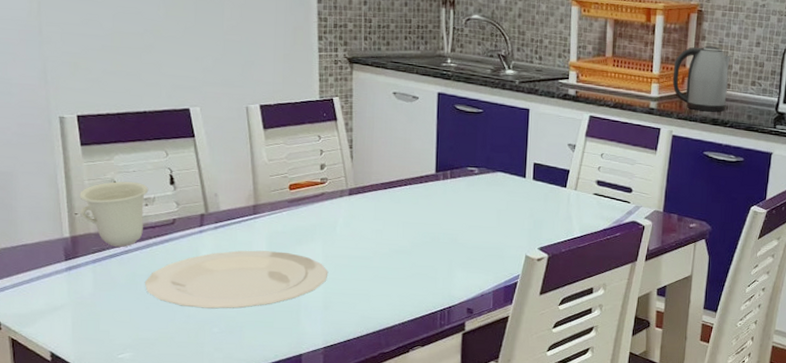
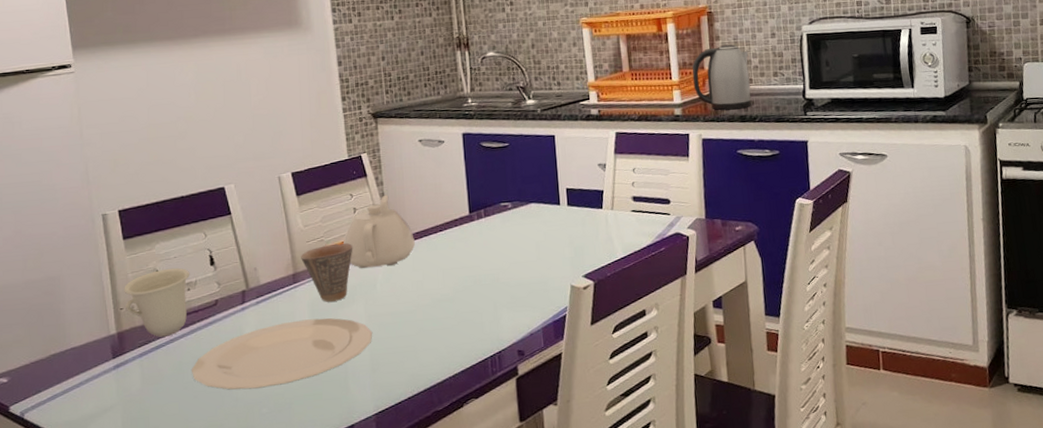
cup: none [263,181,317,238] -> present [301,242,353,302]
teapot: none [307,141,379,211] -> present [343,195,415,268]

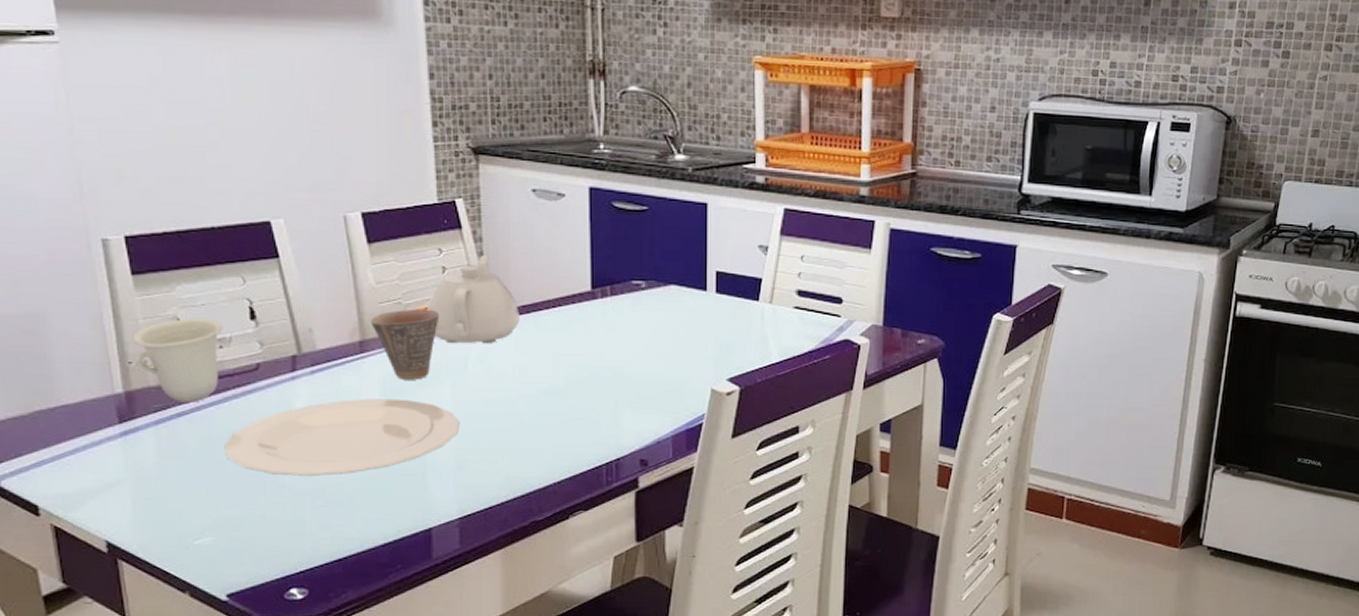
kettle: present [692,44,752,110] -> none [887,113,960,197]

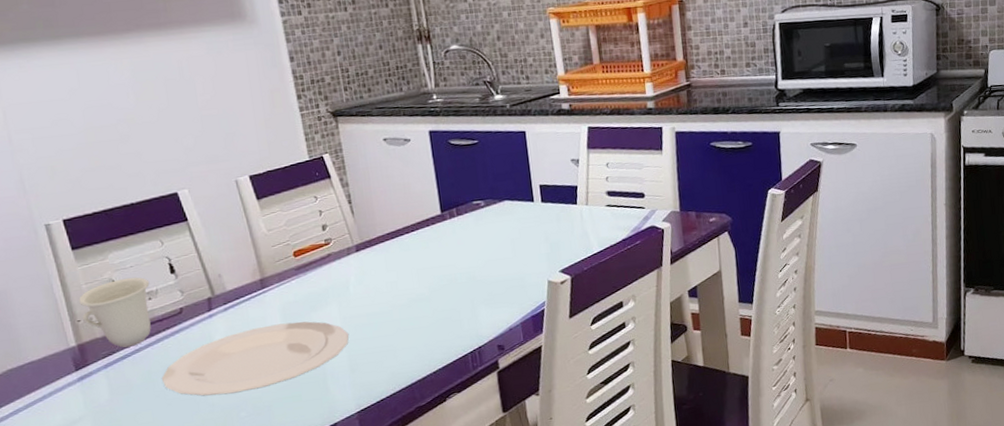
cup: present [371,309,440,380] -> none [267,246,322,306]
teapot: present [427,254,520,343] -> none [311,196,387,271]

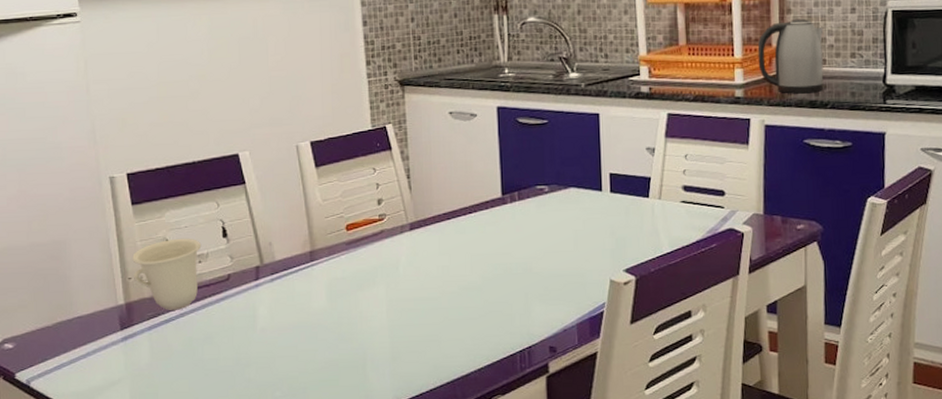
plate: present [161,321,349,397] -> none [201,300,394,371]
kettle: none [664,34,725,102] -> present [757,18,824,94]

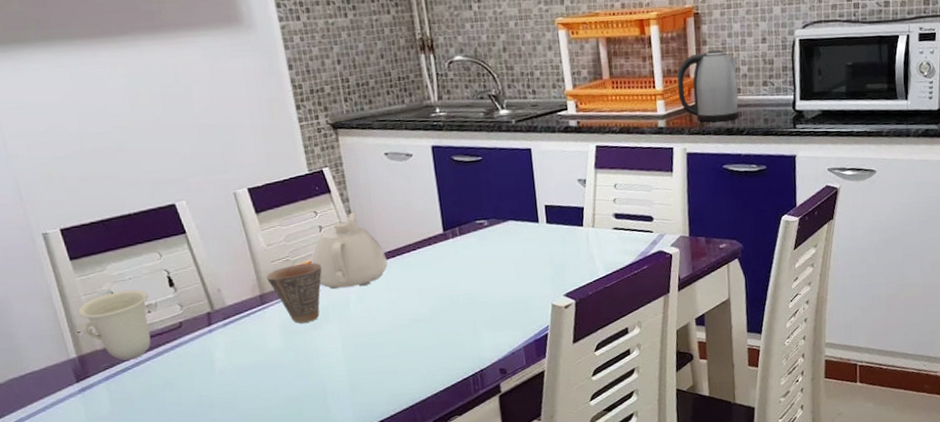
cup: none [319,220,375,283] -> present [266,262,322,323]
teapot: none [365,171,442,249] -> present [311,212,388,289]

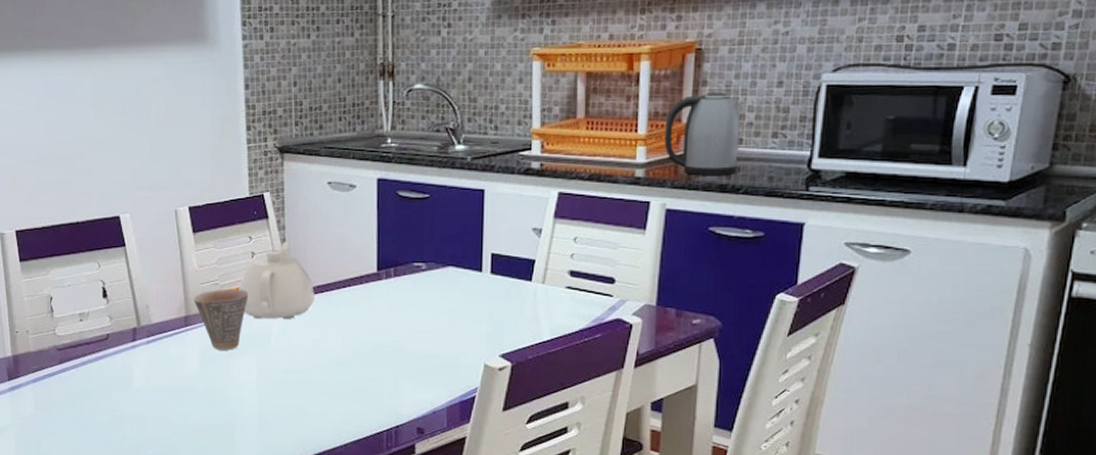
cup: present [78,289,151,361] -> none [20,296,83,365]

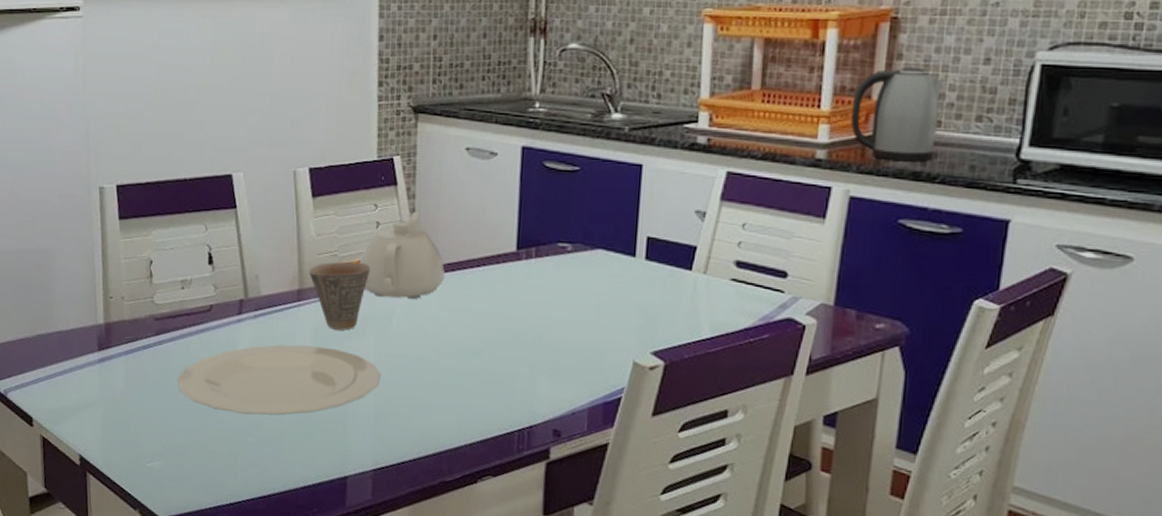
plate: none [81,365,264,430] -> present [177,344,382,416]

